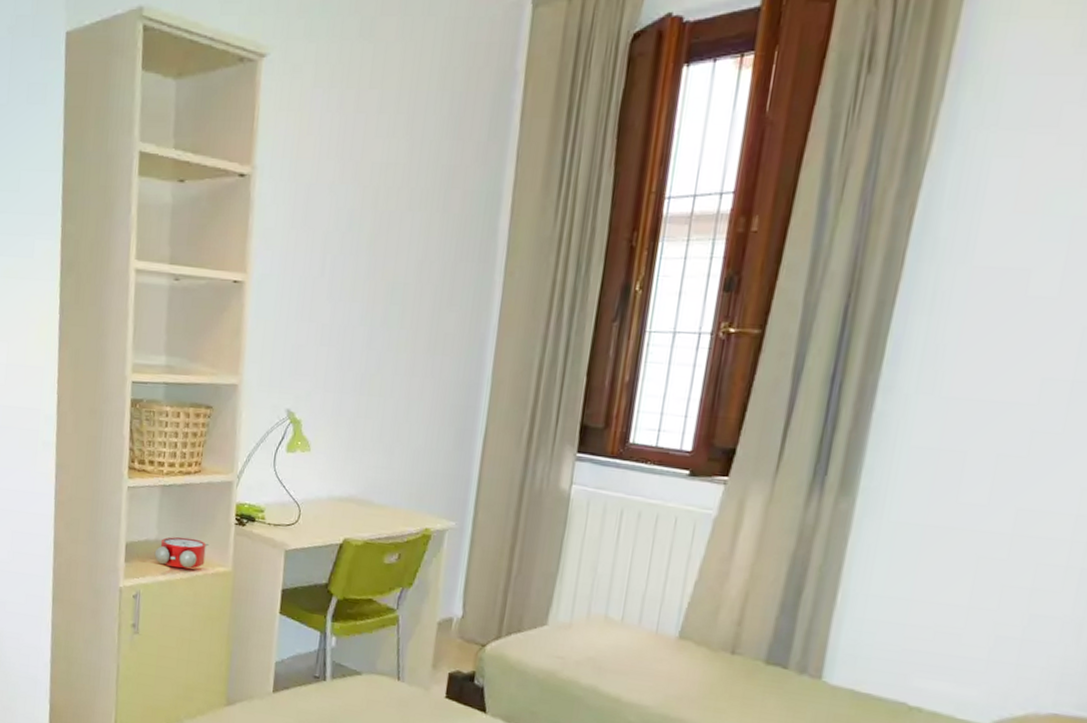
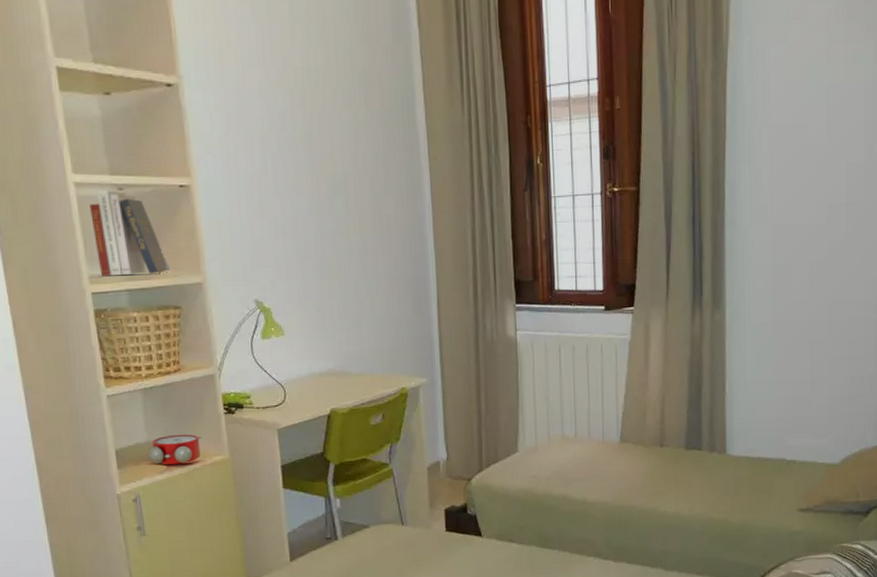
books: none [143,279,209,370] -> present [90,190,170,277]

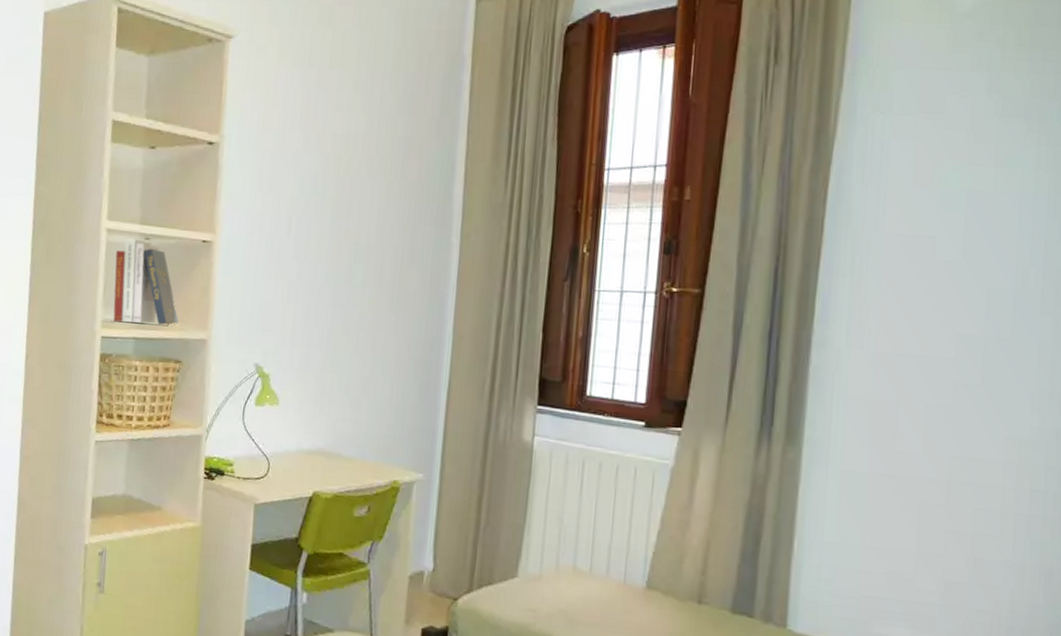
alarm clock: present [147,434,202,465] -> none [121,491,178,525]

